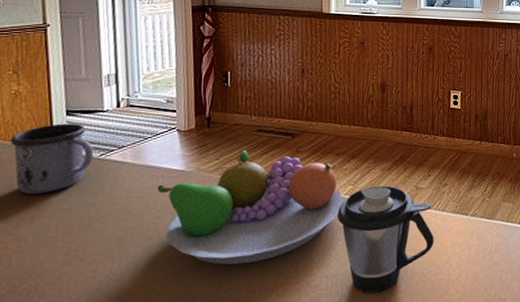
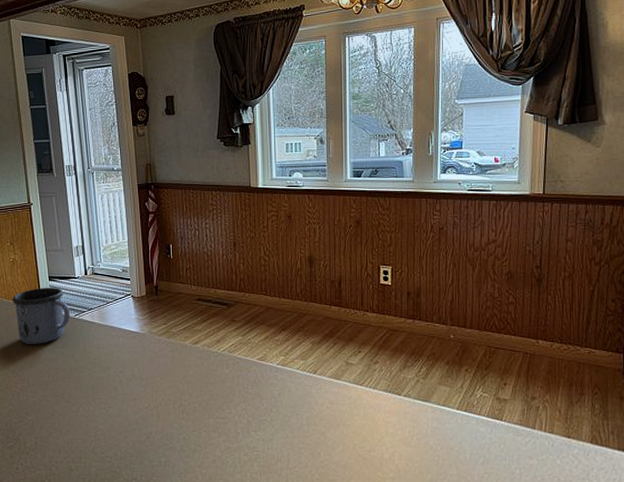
fruit bowl: present [157,151,343,265] -> none [119,317,276,420]
cup: present [337,185,434,294] -> none [271,359,366,461]

